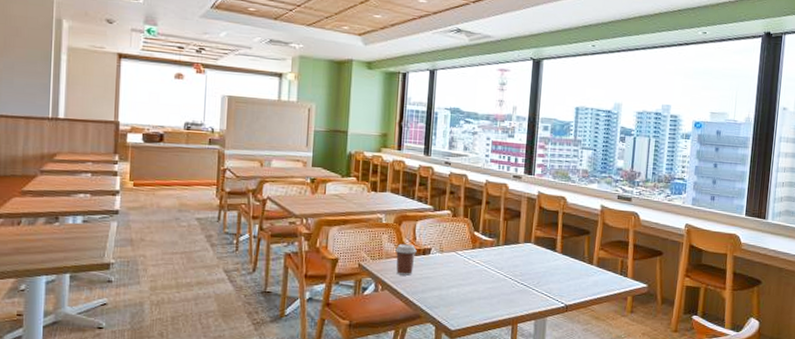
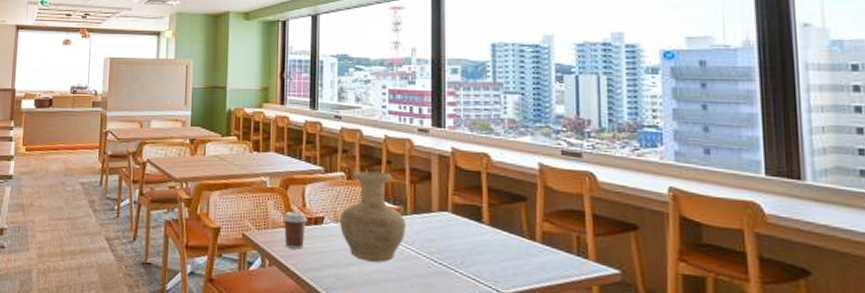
vase: none [444,209,498,284] -> present [340,171,406,263]

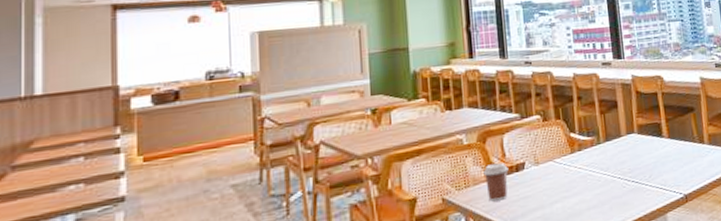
vase: present [340,171,406,263] -> none [540,108,601,196]

